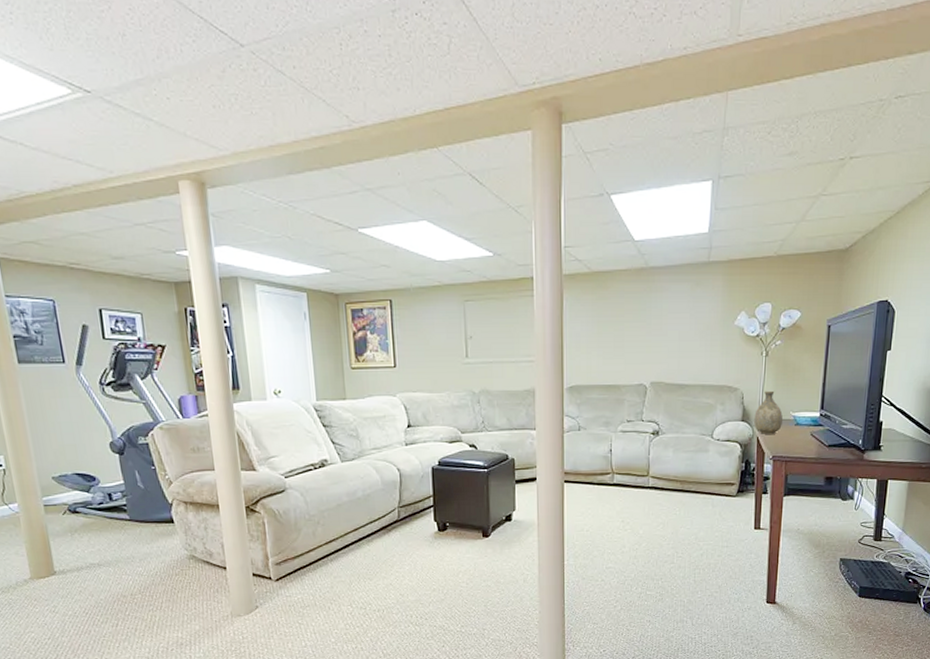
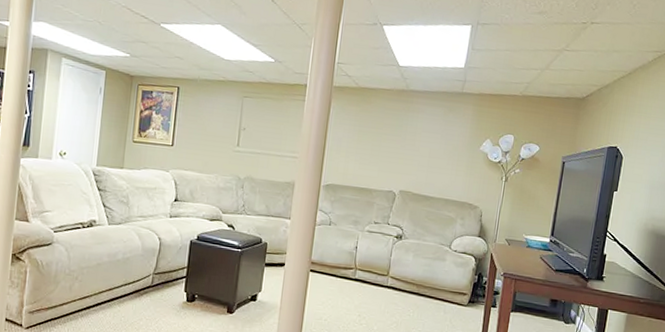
vase: present [754,390,783,434] -> none [489,212,516,253]

